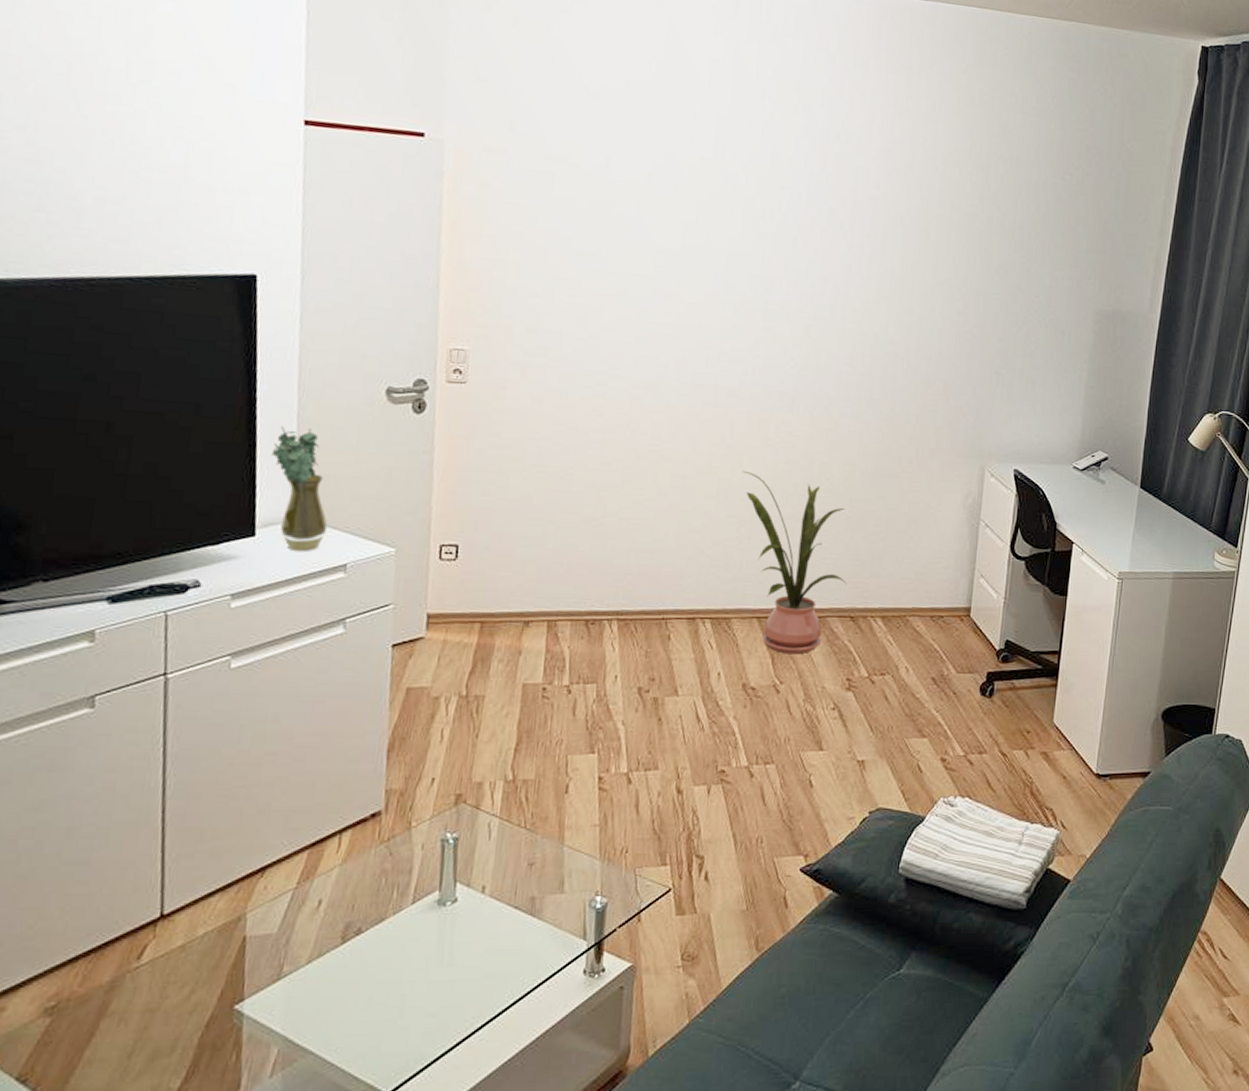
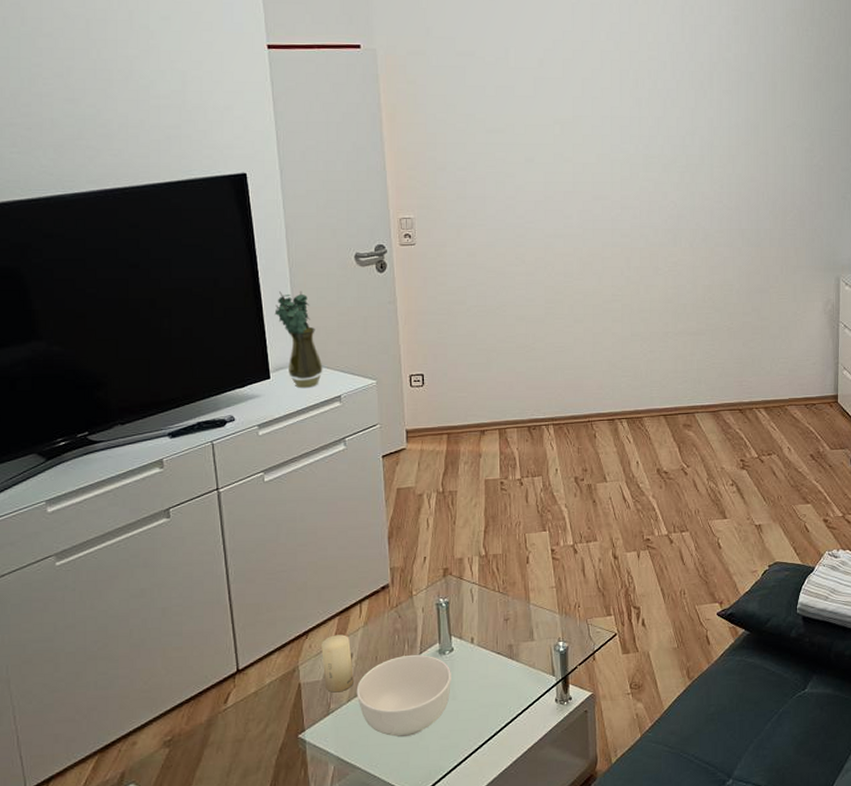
candle: none [279,874,321,951] -> present [322,635,354,693]
bowl: none [320,904,451,1012] -> present [356,654,451,737]
house plant: present [742,470,847,655] -> none [640,297,734,443]

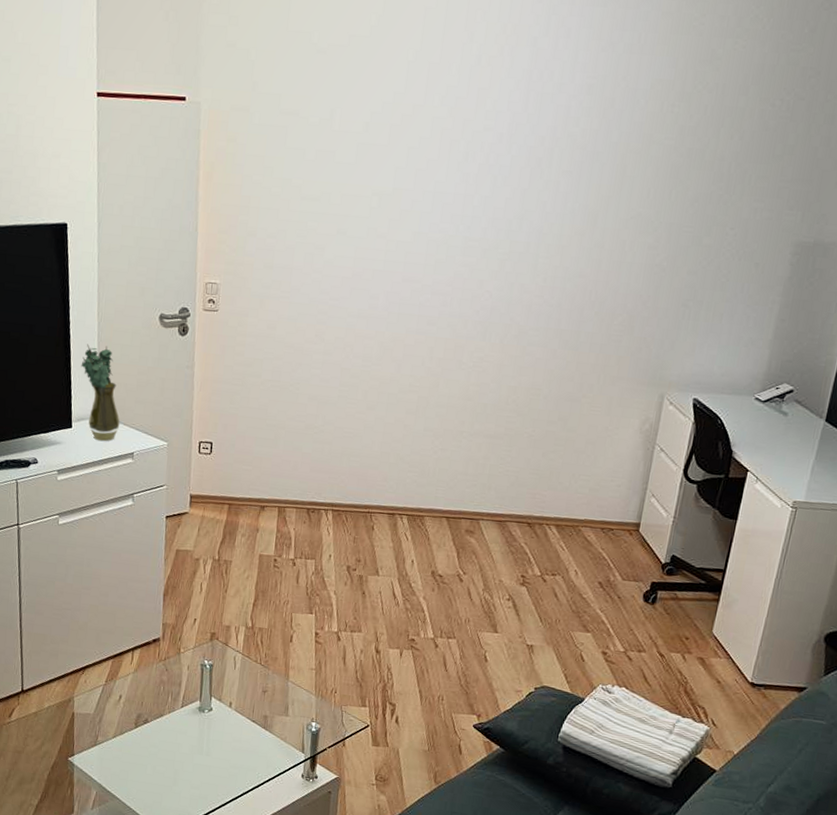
candle: present [322,635,354,693] -> none [94,675,121,728]
bowl: present [356,654,451,737] -> none [121,706,208,780]

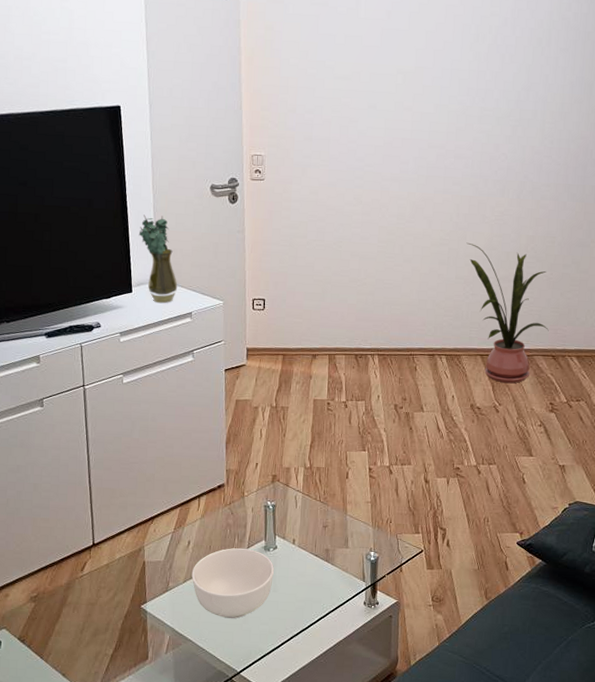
bowl: none [121,706,208,780] -> present [191,547,274,618]
house plant: none [438,390,528,551] -> present [466,242,549,384]

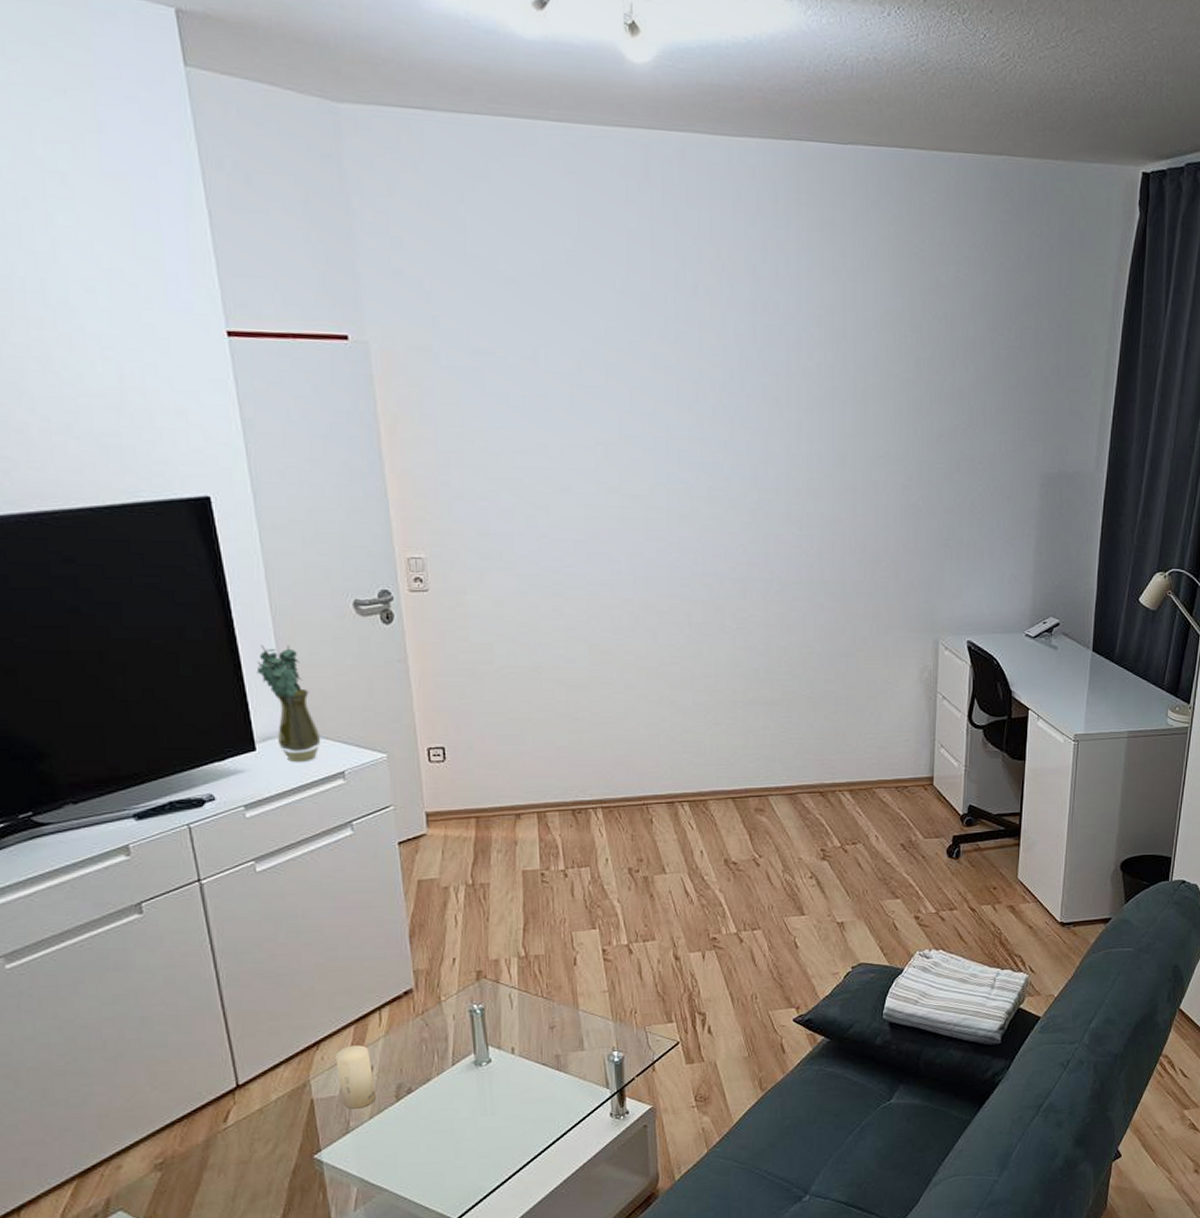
candle: none [164,523,190,573] -> present [336,1045,376,1109]
bowl: present [191,547,274,618] -> none [379,1066,490,1156]
house plant: present [466,242,549,384] -> none [703,659,814,830]

